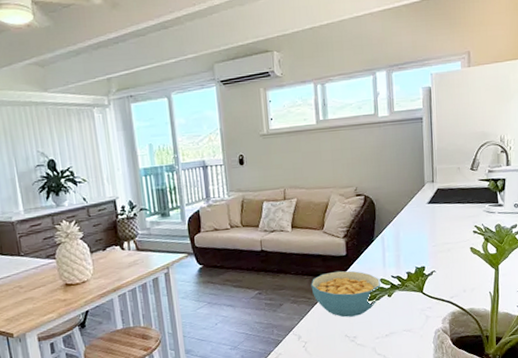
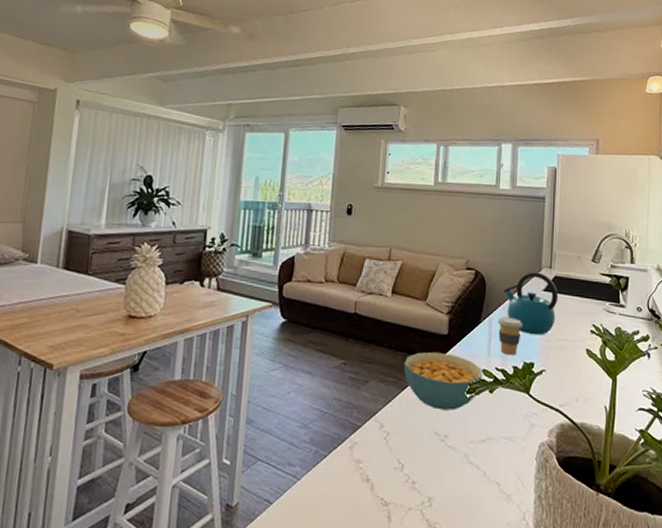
coffee cup: none [389,231,412,264] -> present [497,317,523,355]
kettle: none [392,188,442,243] -> present [503,272,559,335]

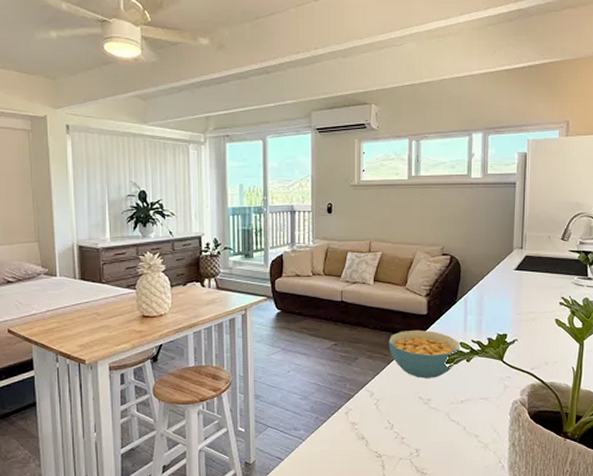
coffee cup: present [497,317,523,355] -> none [472,295,496,329]
kettle: present [503,272,559,335] -> none [477,253,529,310]

